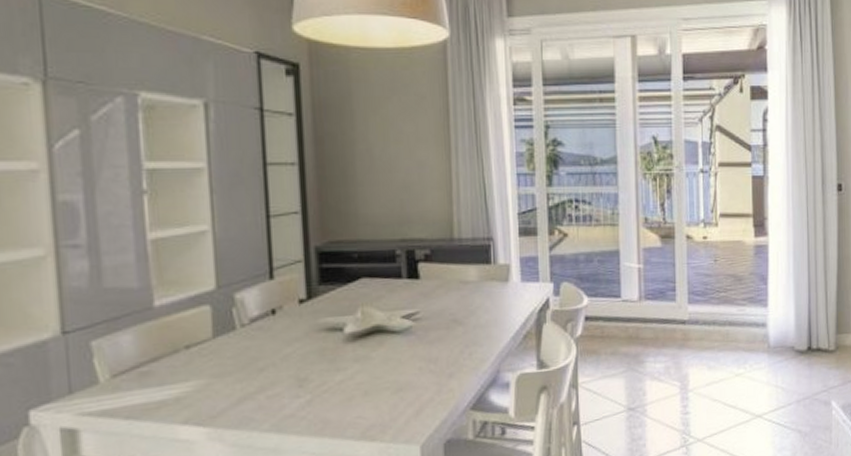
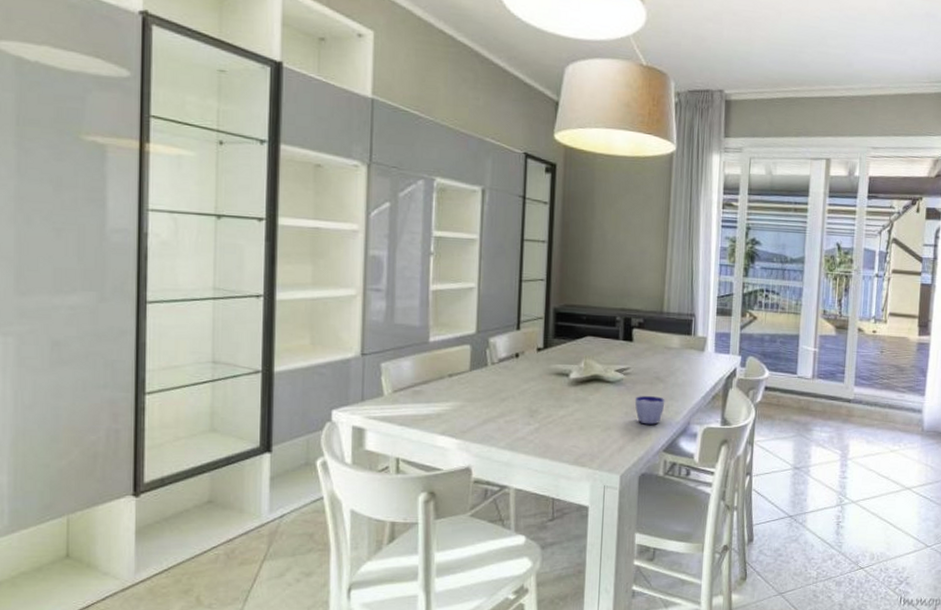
cup: none [429,343,467,379] -> present [634,396,665,425]

